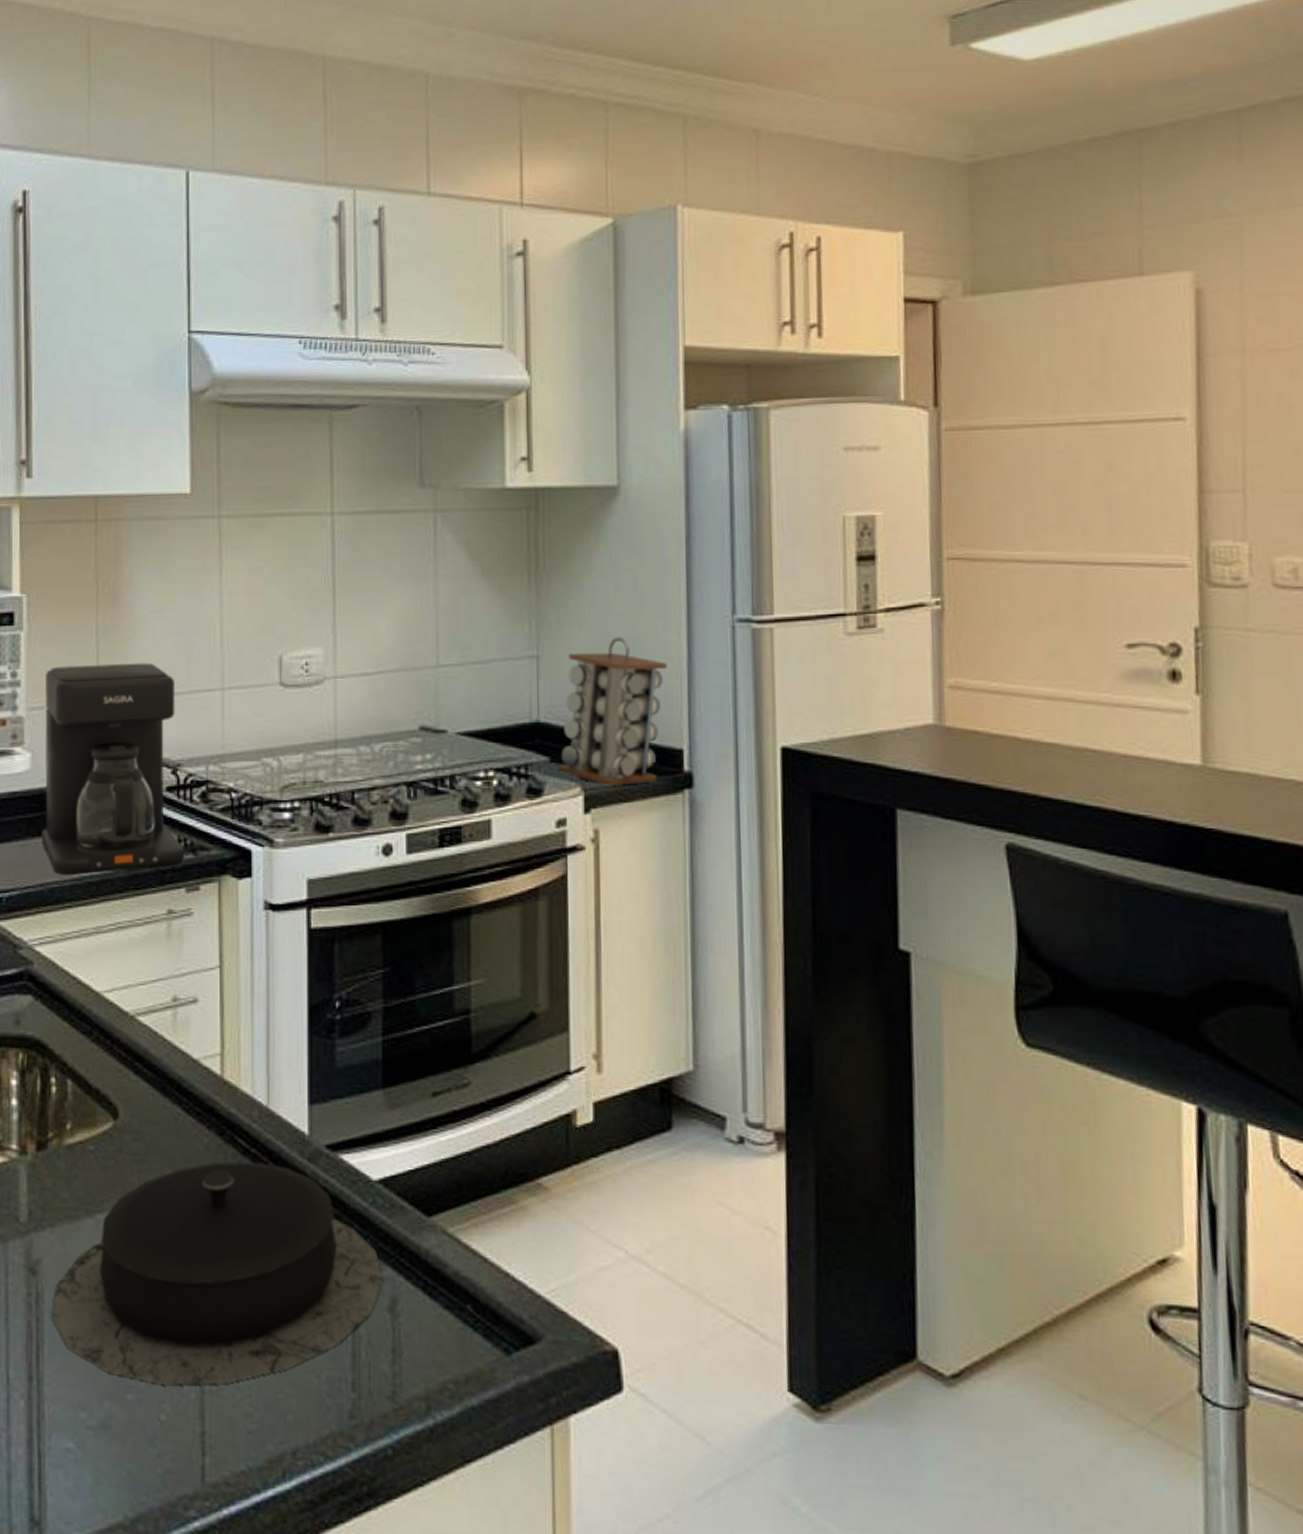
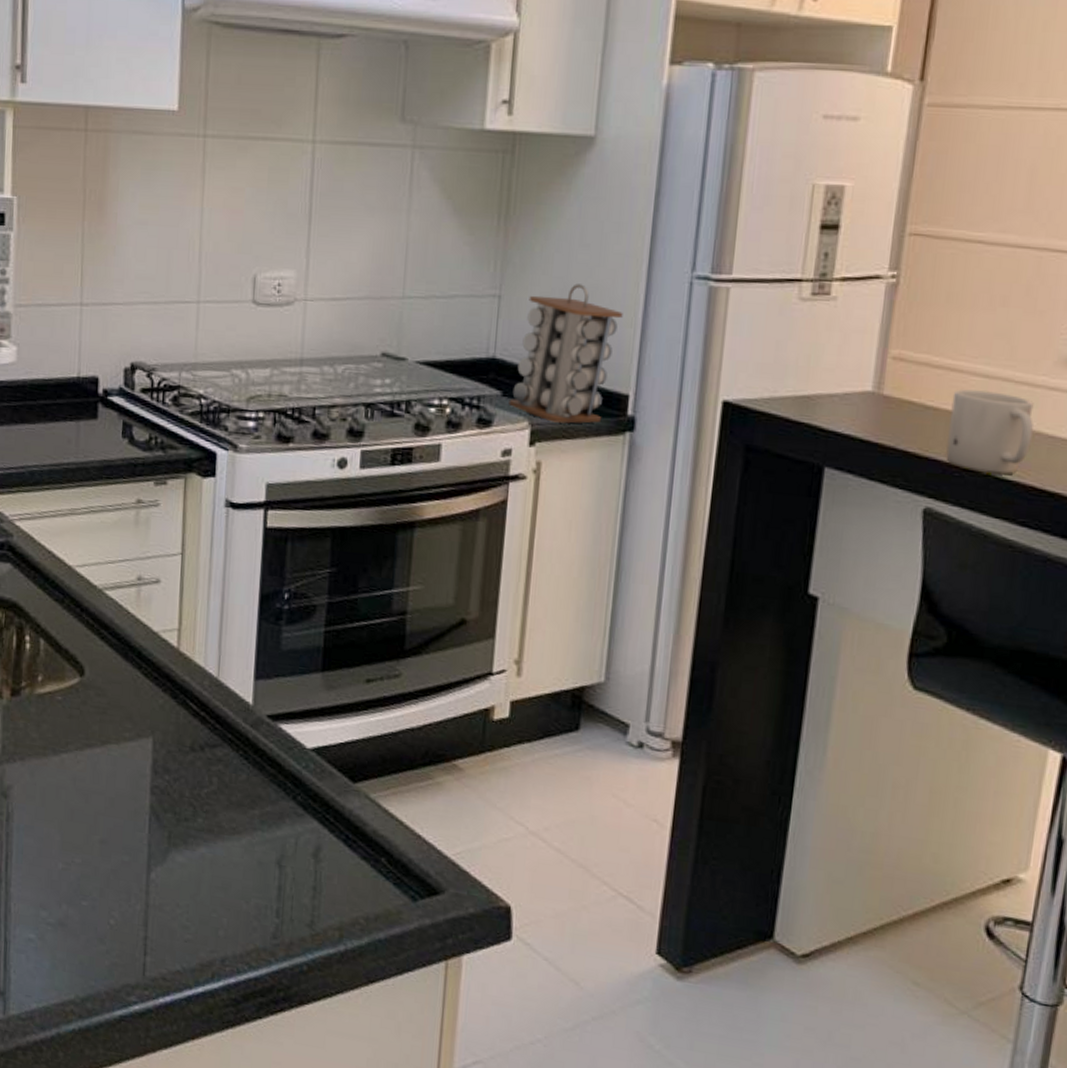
coffee maker: present [41,663,184,875] -> none [24,268,155,462]
cooking pot: present [51,1161,384,1386] -> none [19,720,310,901]
mug: none [1016,713,1106,801] -> present [946,389,1034,476]

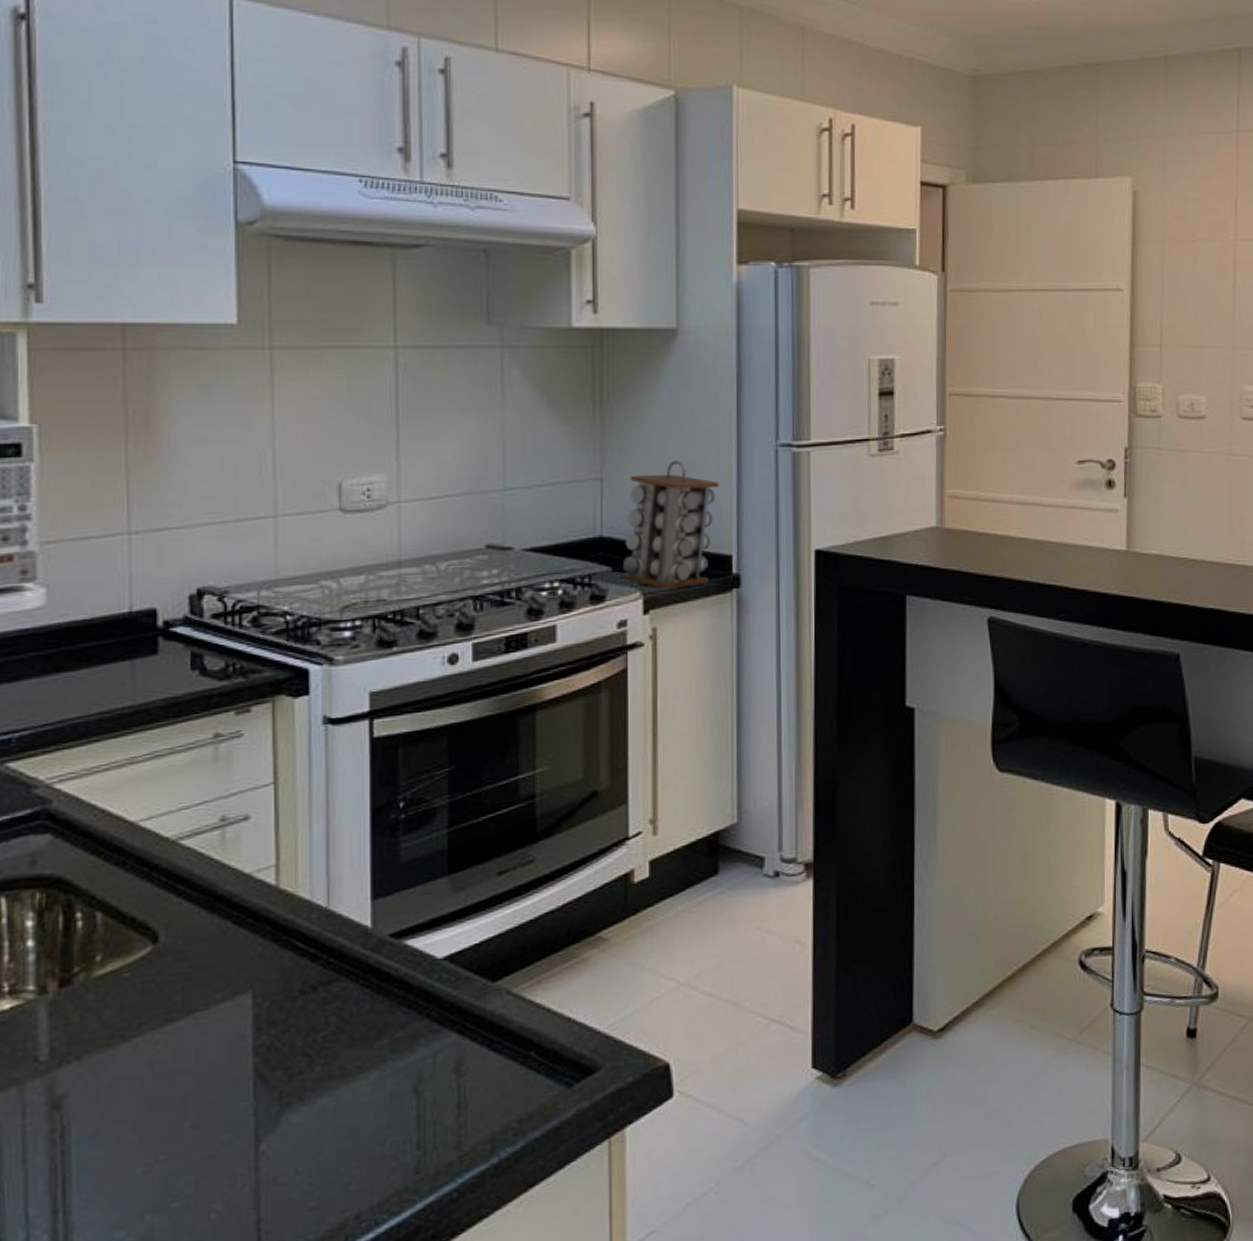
mug: present [946,389,1034,476] -> none [998,515,1061,582]

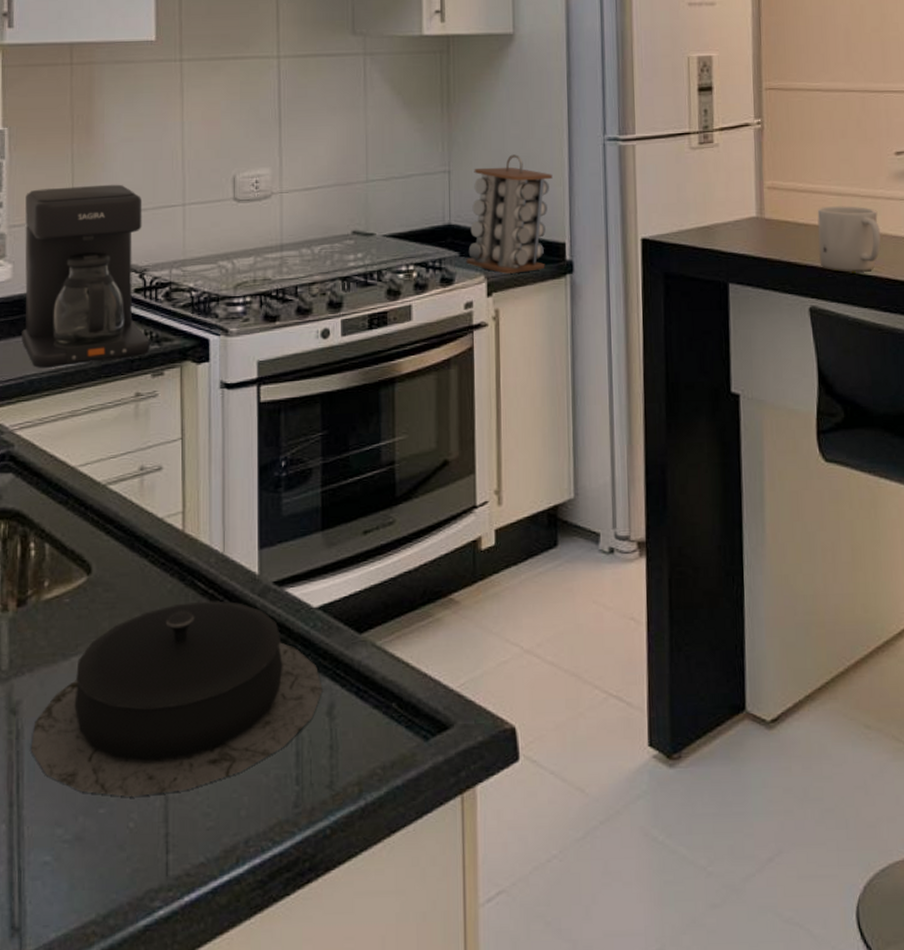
coffee maker: none [60,492,233,710] -> present [22,184,150,368]
cooking pot: none [80,960,449,1188] -> present [30,601,323,798]
mug: none [998,515,1061,582] -> present [817,206,882,273]

